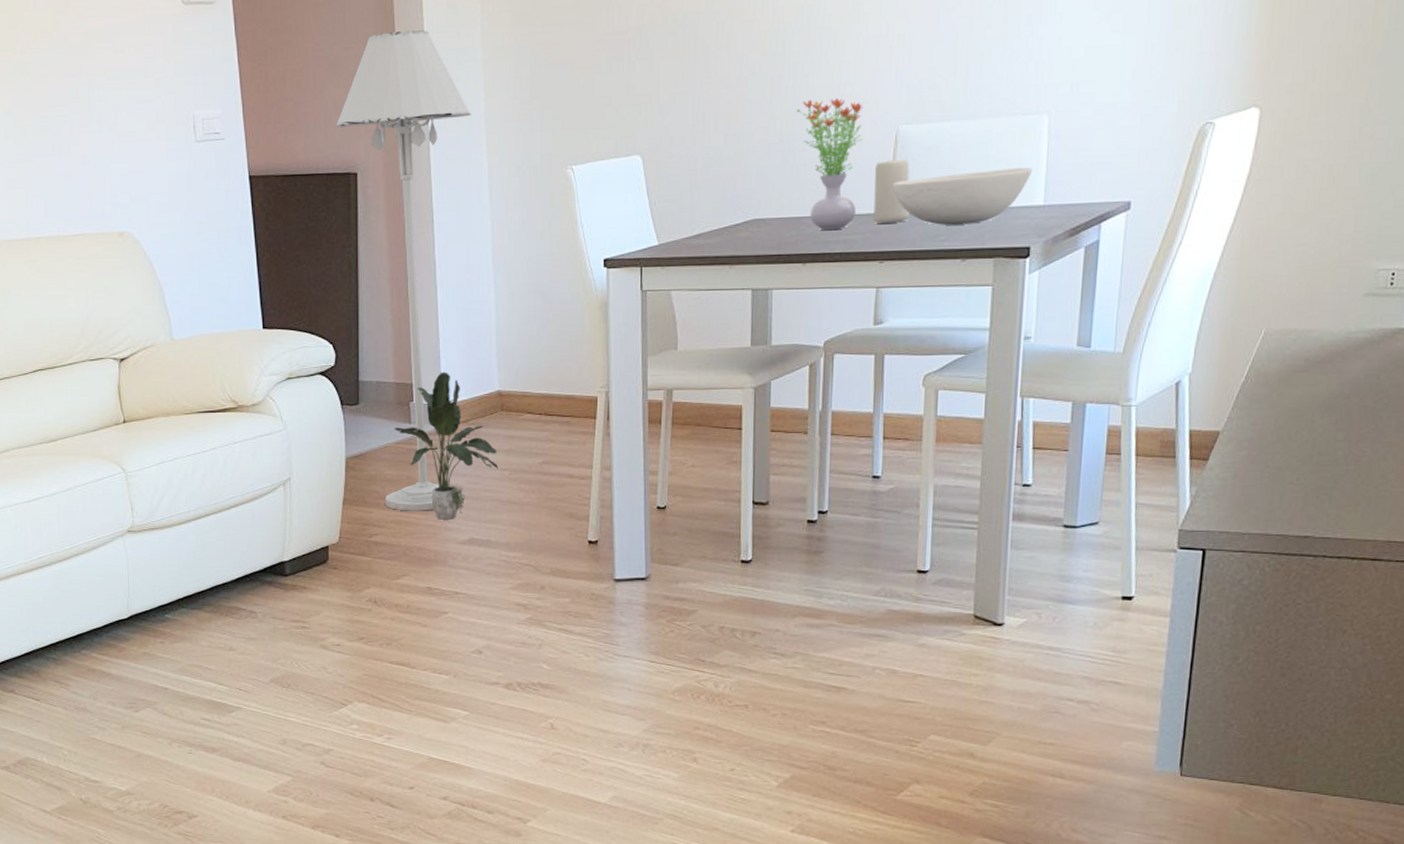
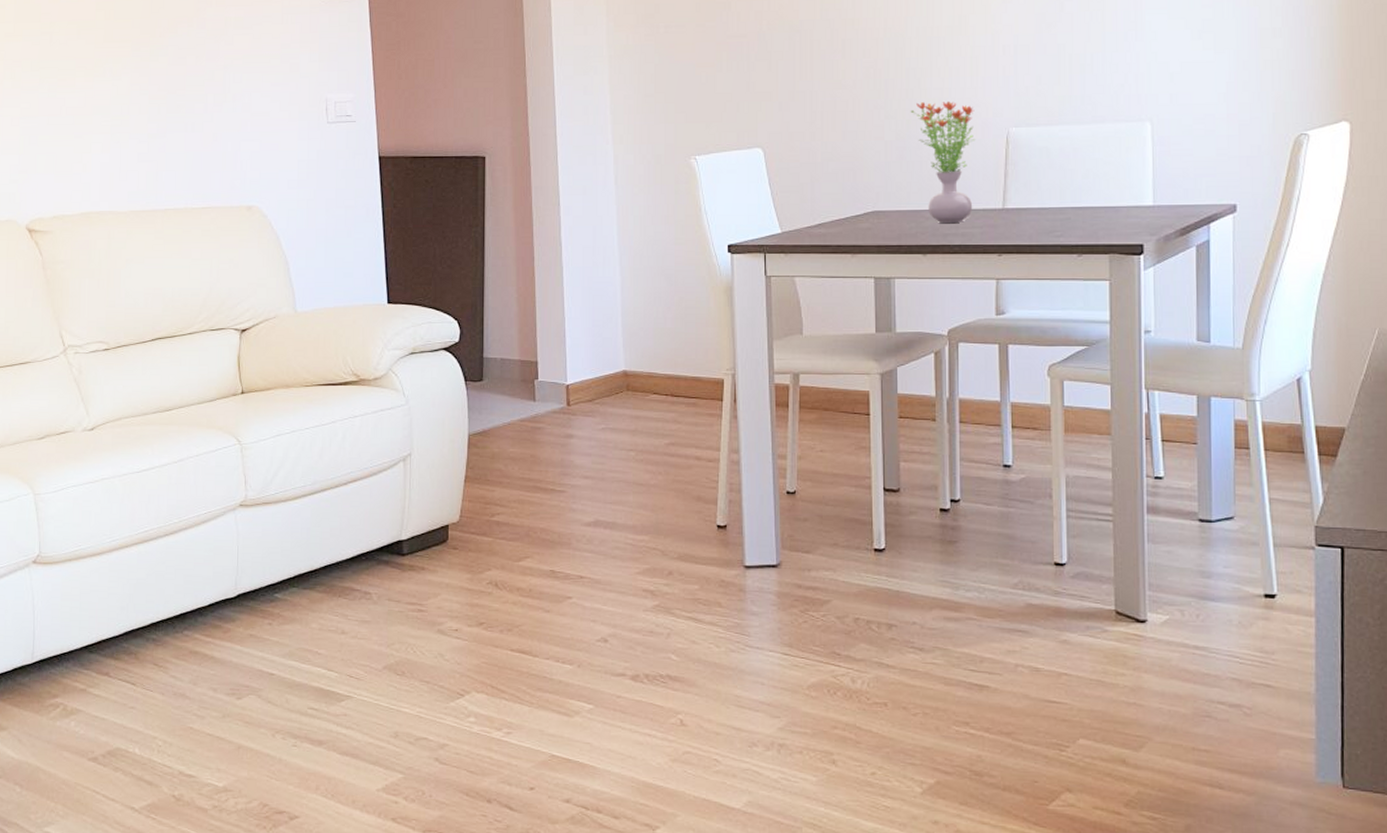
floor lamp: present [335,30,471,511] -> none [465,28,597,491]
potted plant: present [394,371,498,520] -> none [518,350,624,500]
candle: present [873,158,910,223] -> none [989,158,1025,218]
bowl: present [892,168,1033,225] -> none [1006,170,1140,222]

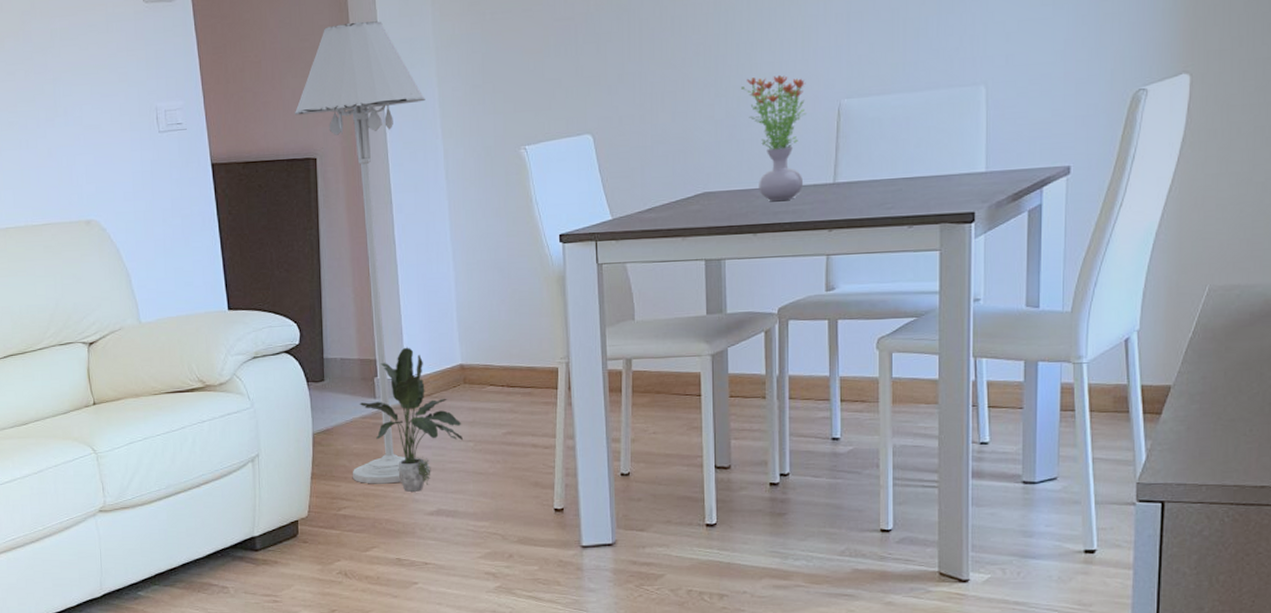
floor lamp: none [465,28,597,491] -> present [294,21,430,484]
potted plant: none [518,350,624,500] -> present [359,347,463,492]

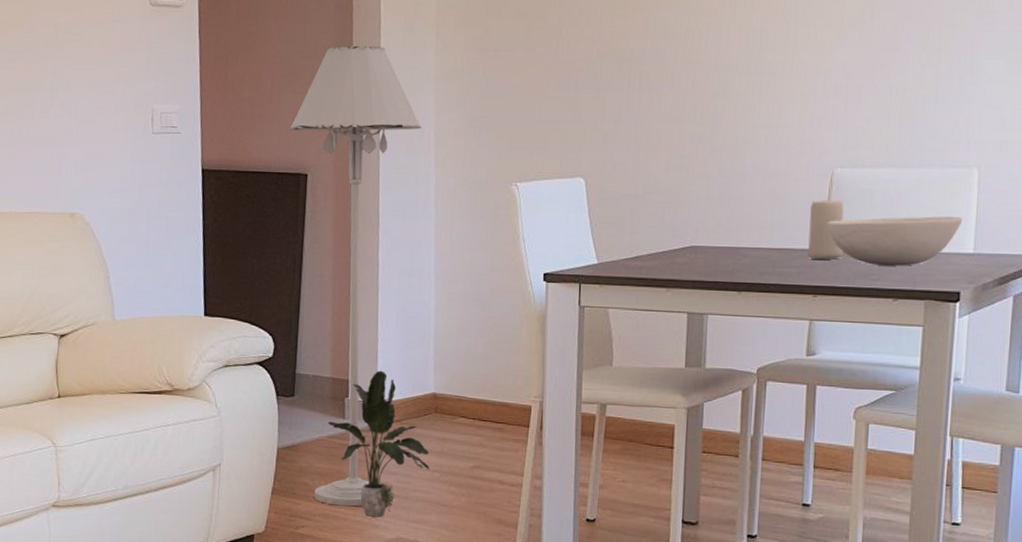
flower arrangement: present [740,75,806,202] -> none [735,138,801,262]
candle: none [820,130,856,194] -> present [808,199,844,260]
bowl: none [837,136,973,194] -> present [826,216,963,266]

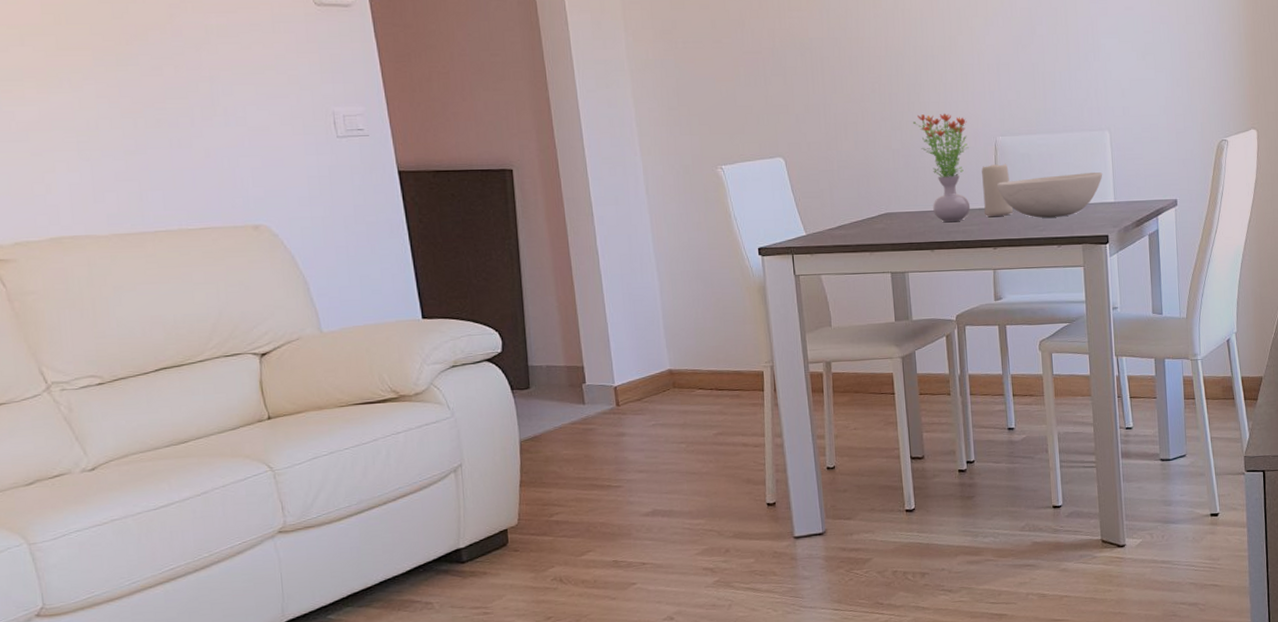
floor lamp: present [289,46,422,507] -> none [487,42,643,489]
potted plant: present [327,370,430,517] -> none [568,354,675,495]
flower arrangement: none [735,138,801,262] -> present [912,114,971,223]

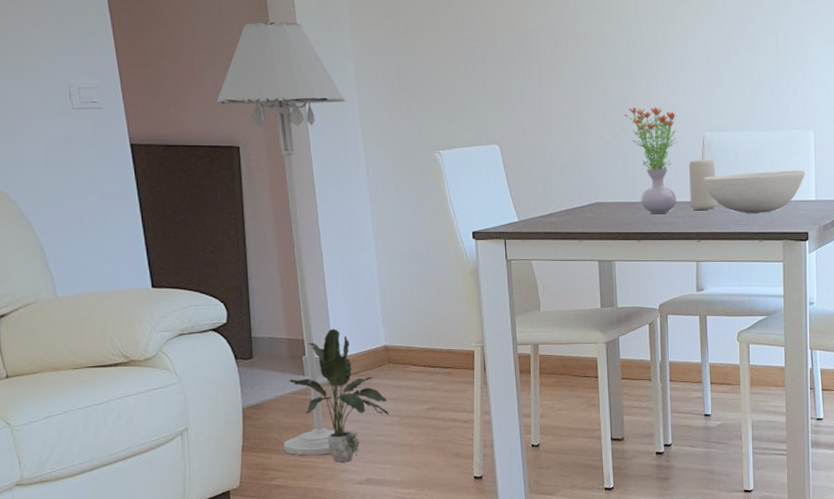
floor lamp: none [487,42,643,489] -> present [215,22,358,456]
potted plant: none [568,354,675,495] -> present [288,328,389,463]

